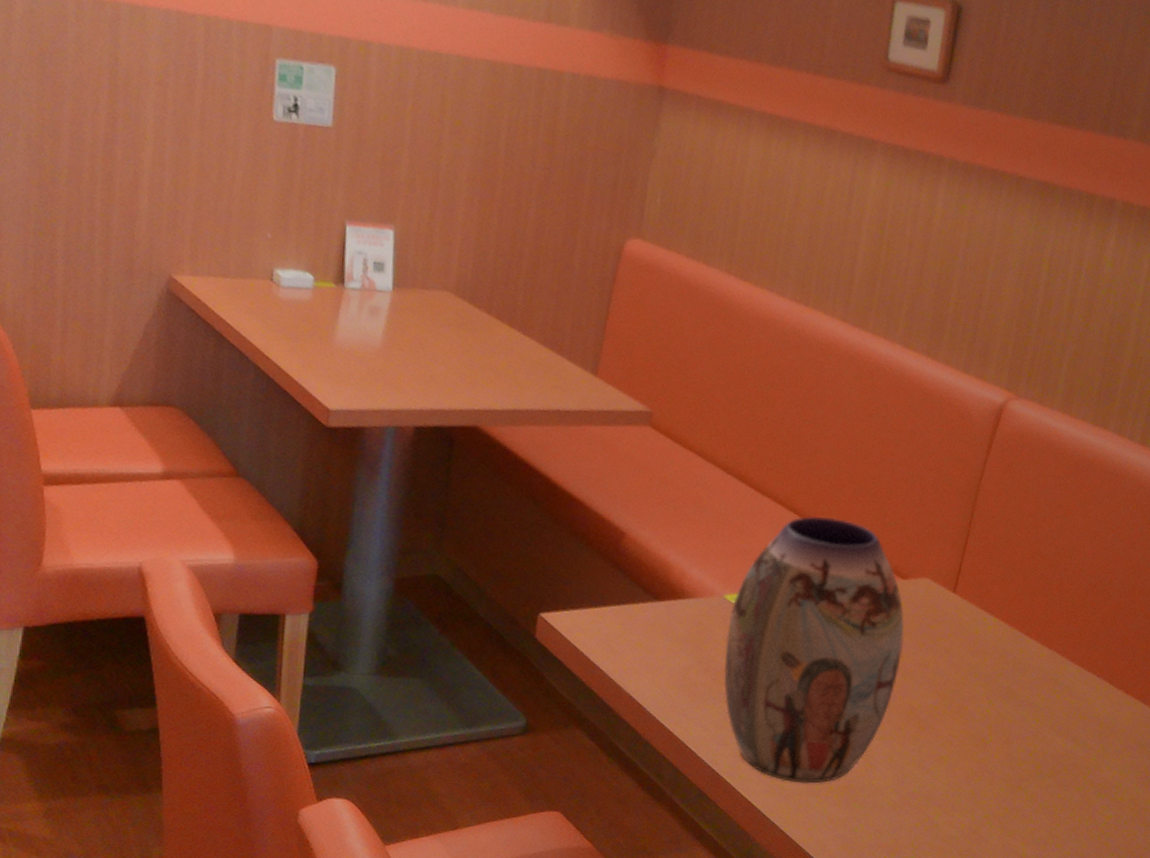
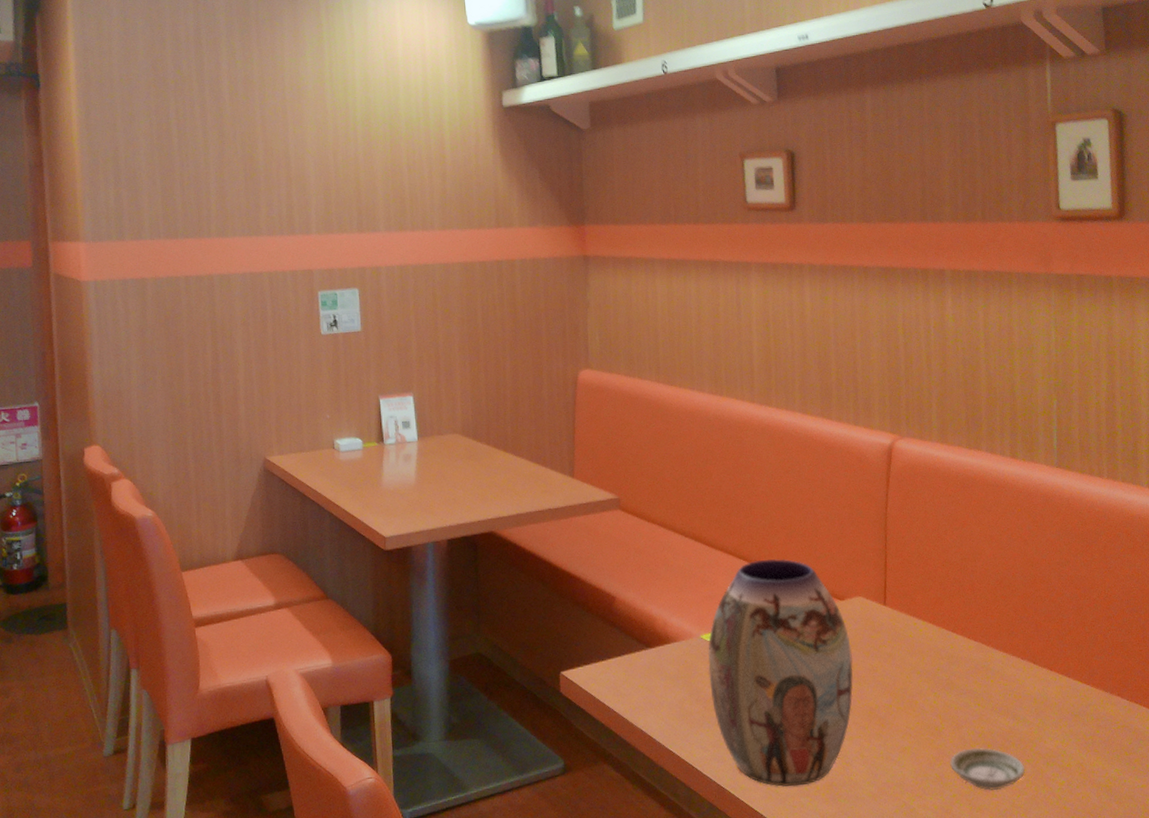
saucer: none [988,768,1072,817] -> present [949,748,1025,791]

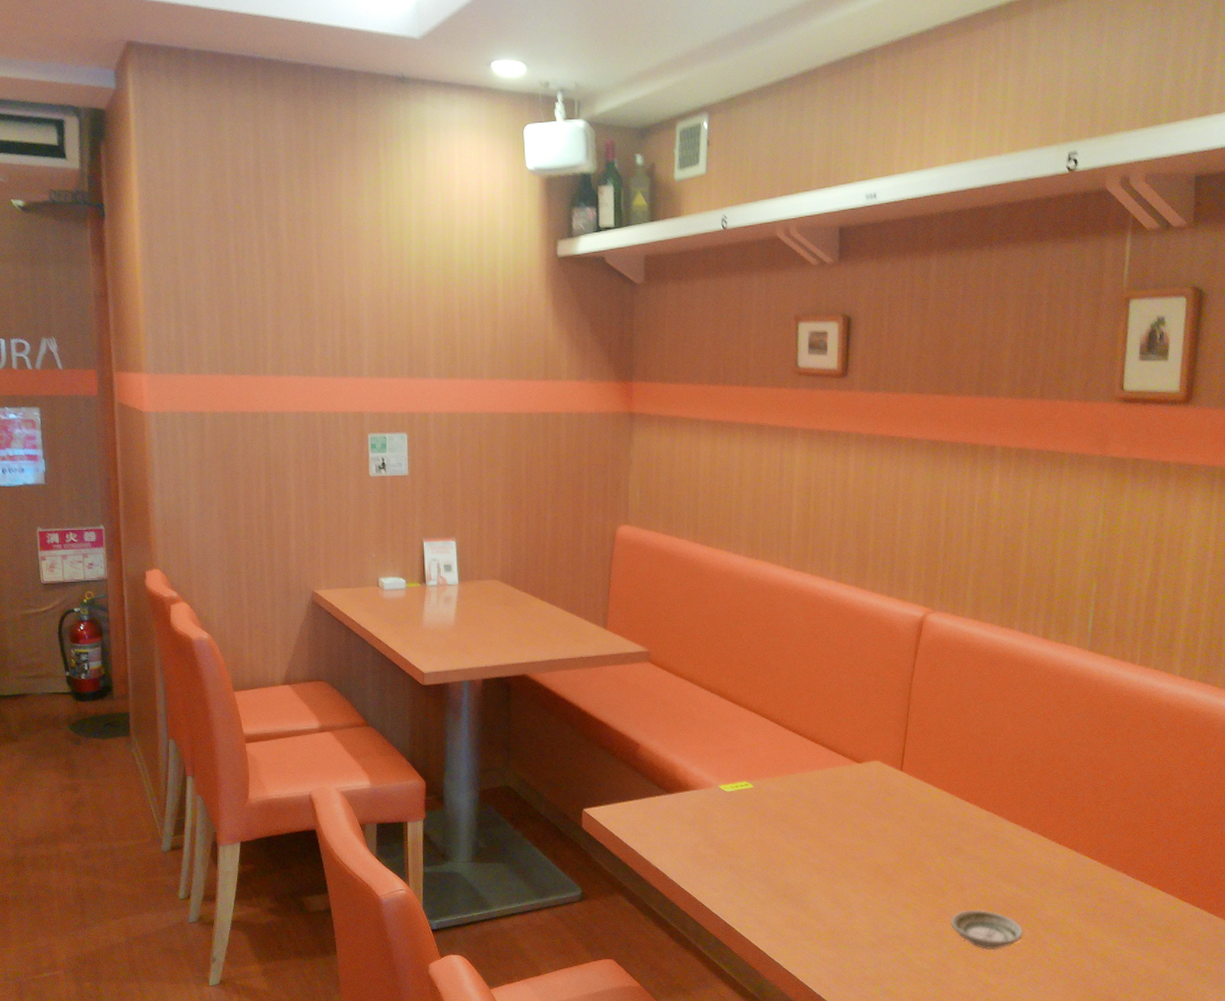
vase: present [707,558,853,787] -> none [724,720,864,930]

